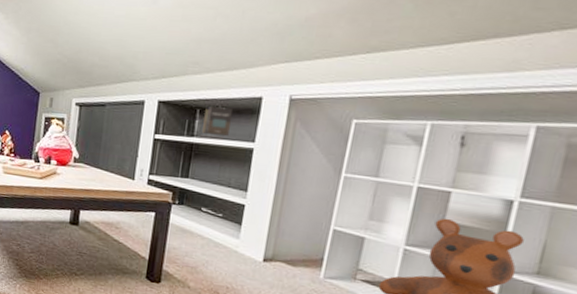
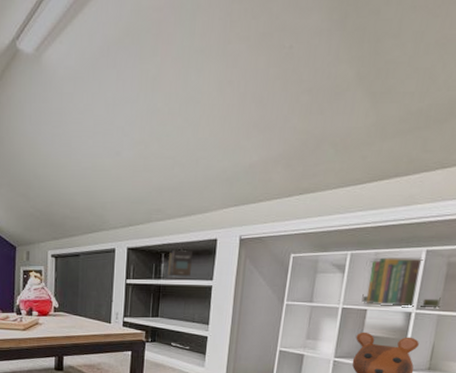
books: none [444,131,557,198] -> present [361,257,441,308]

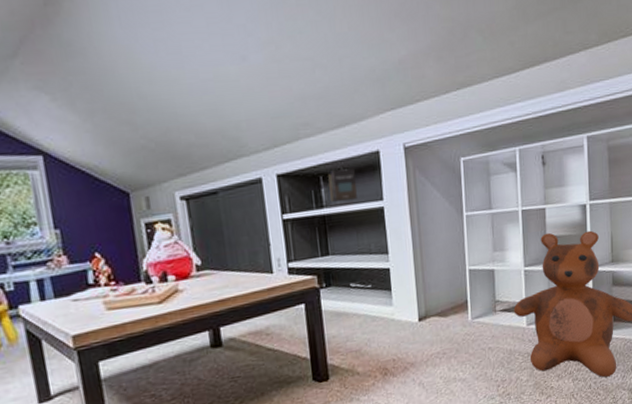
books: present [361,257,441,308] -> none [538,146,609,202]

